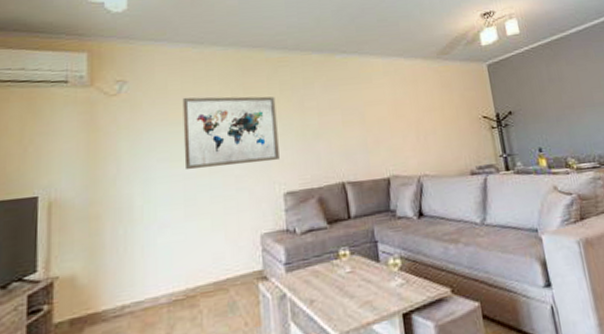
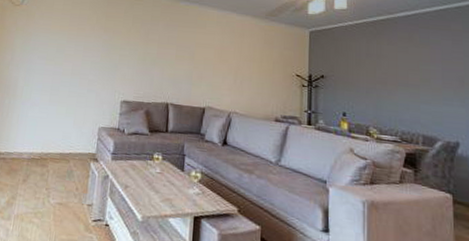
wall art: present [182,96,280,170] -> none [55,15,128,75]

